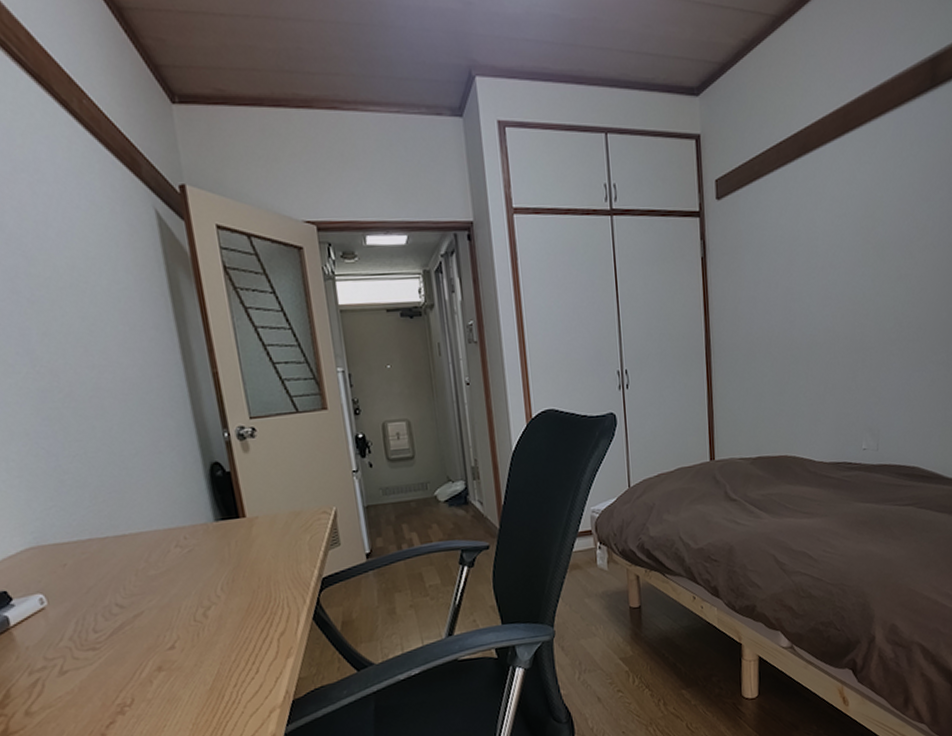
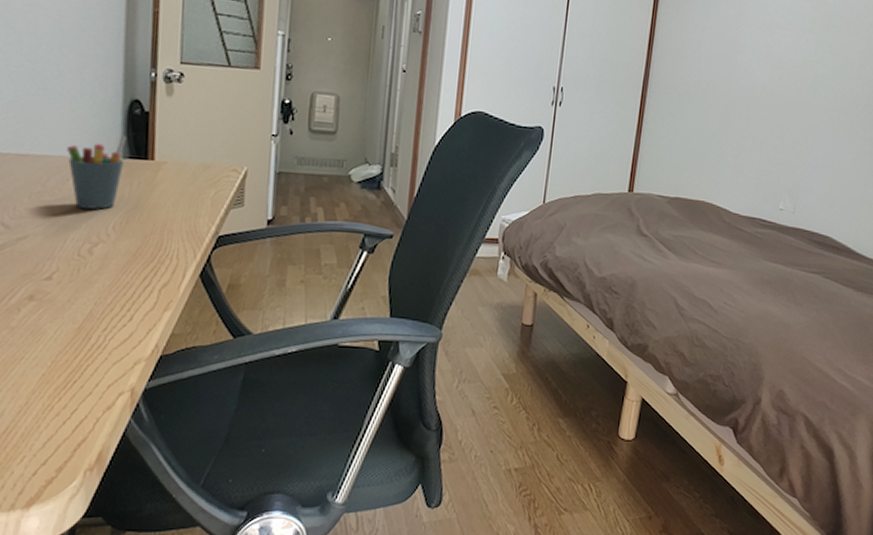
pen holder: none [160,498,219,576] -> present [67,135,127,210]

